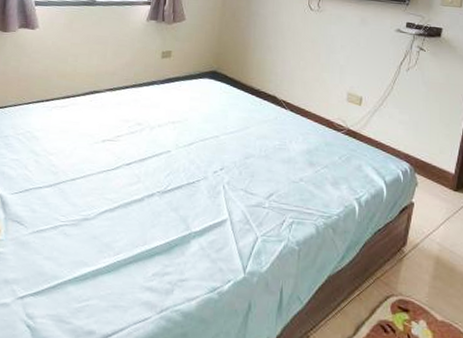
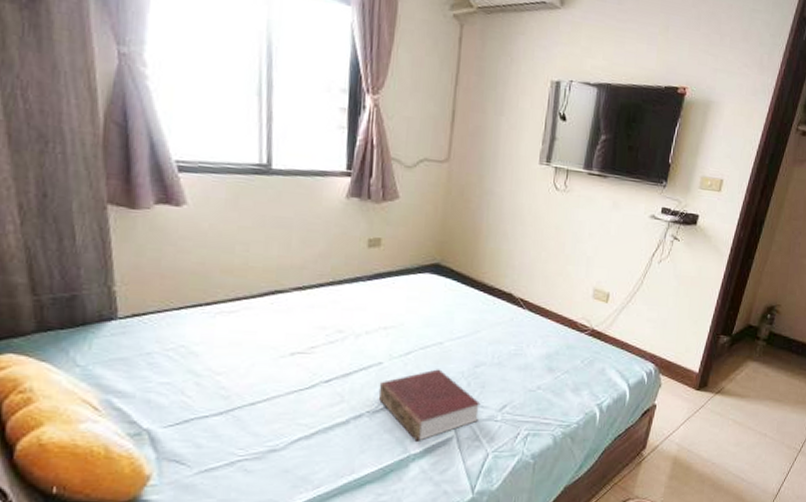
book: none [166,158,251,221] -> present [378,369,481,441]

